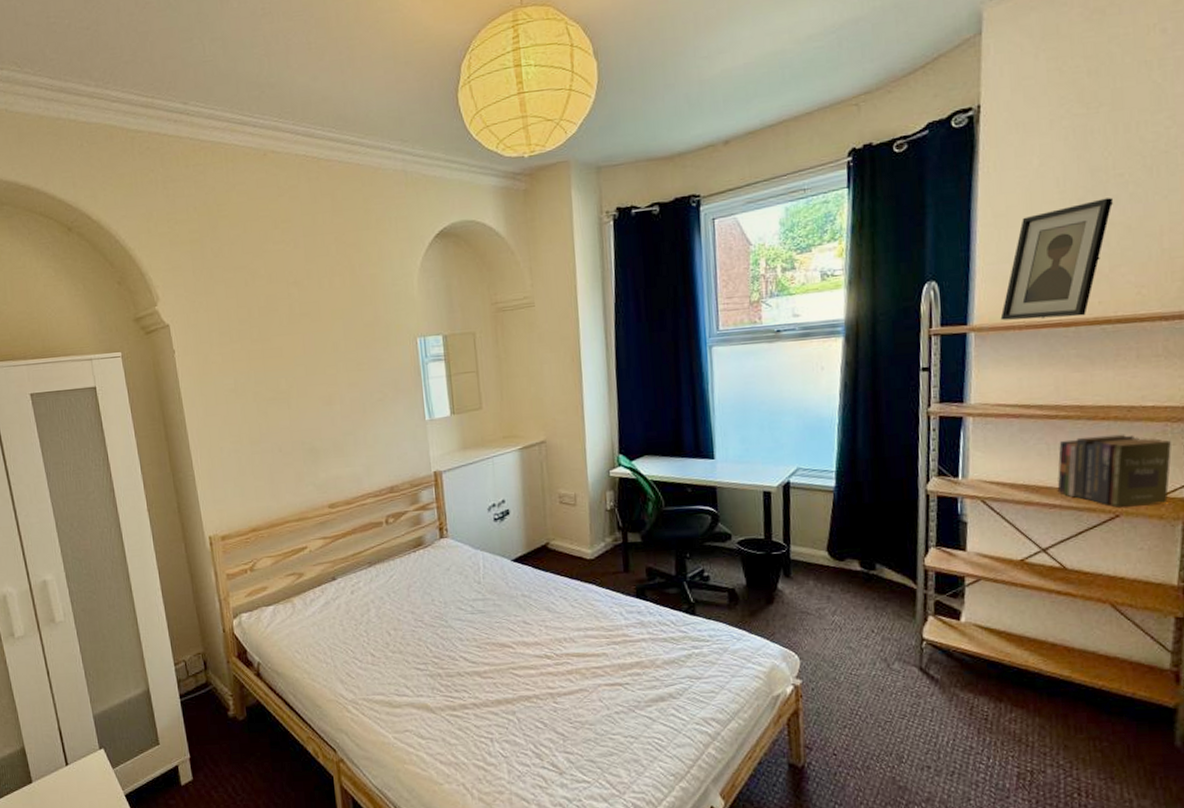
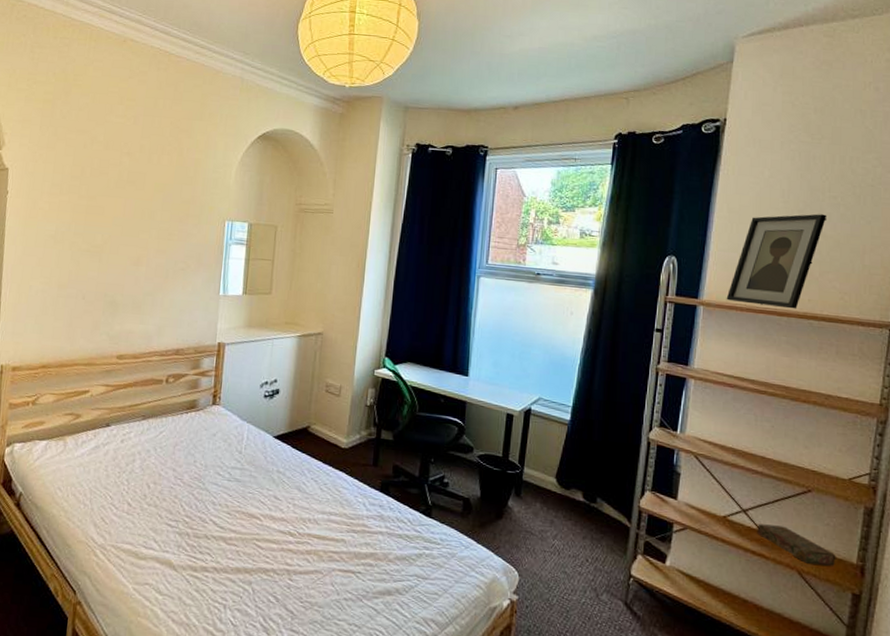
books: present [1057,434,1171,508] -> none [760,414,859,487]
decorative box: none [1060,559,1154,594] -> present [757,524,836,566]

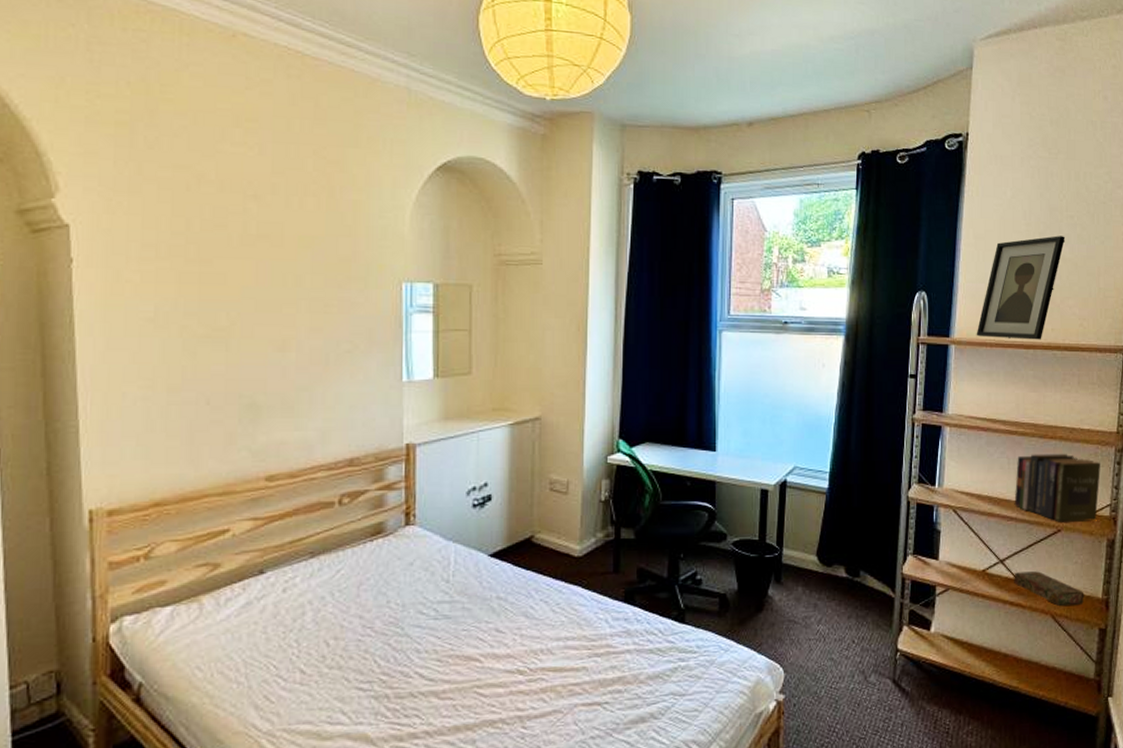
books: none [760,414,859,487] -> present [1014,453,1101,522]

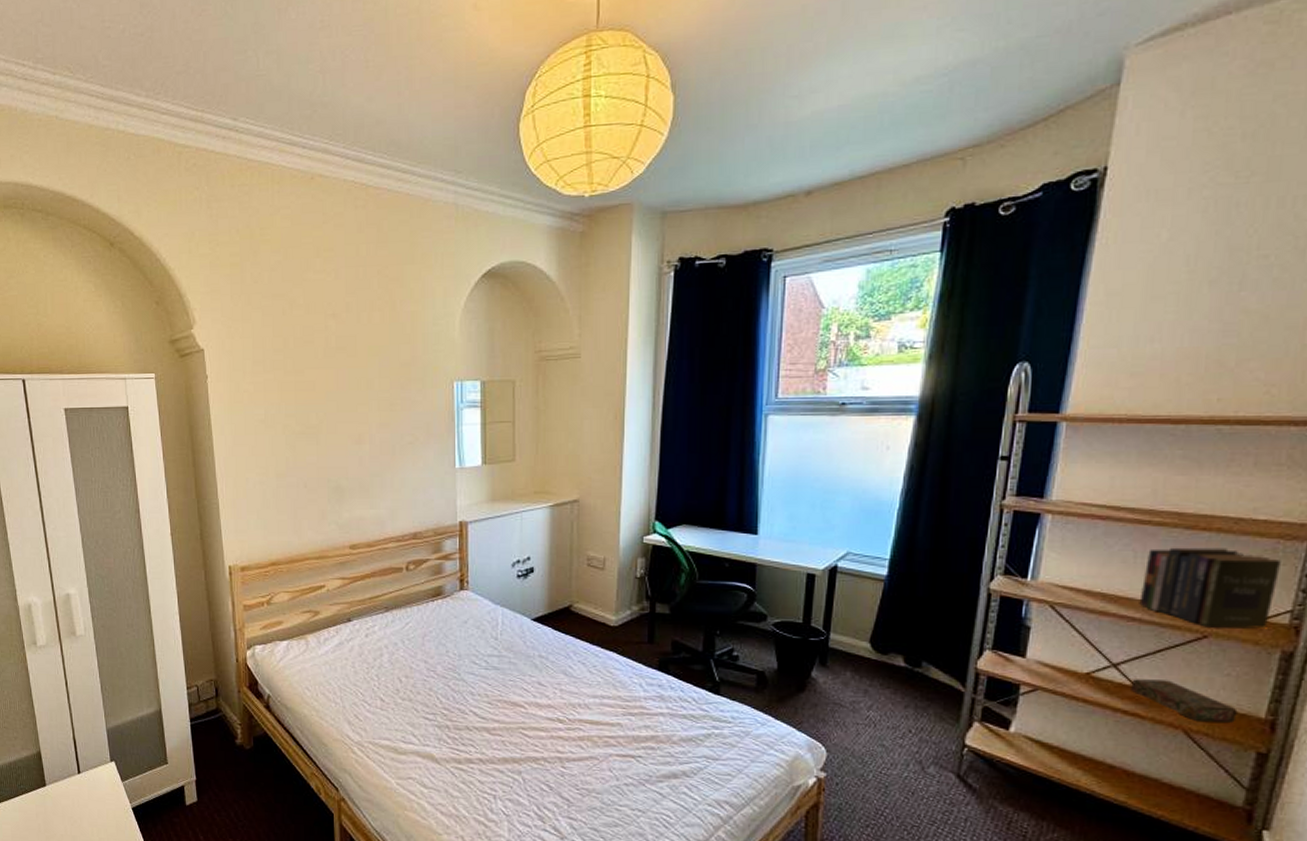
picture frame: present [976,235,1066,340] -> none [1099,282,1253,413]

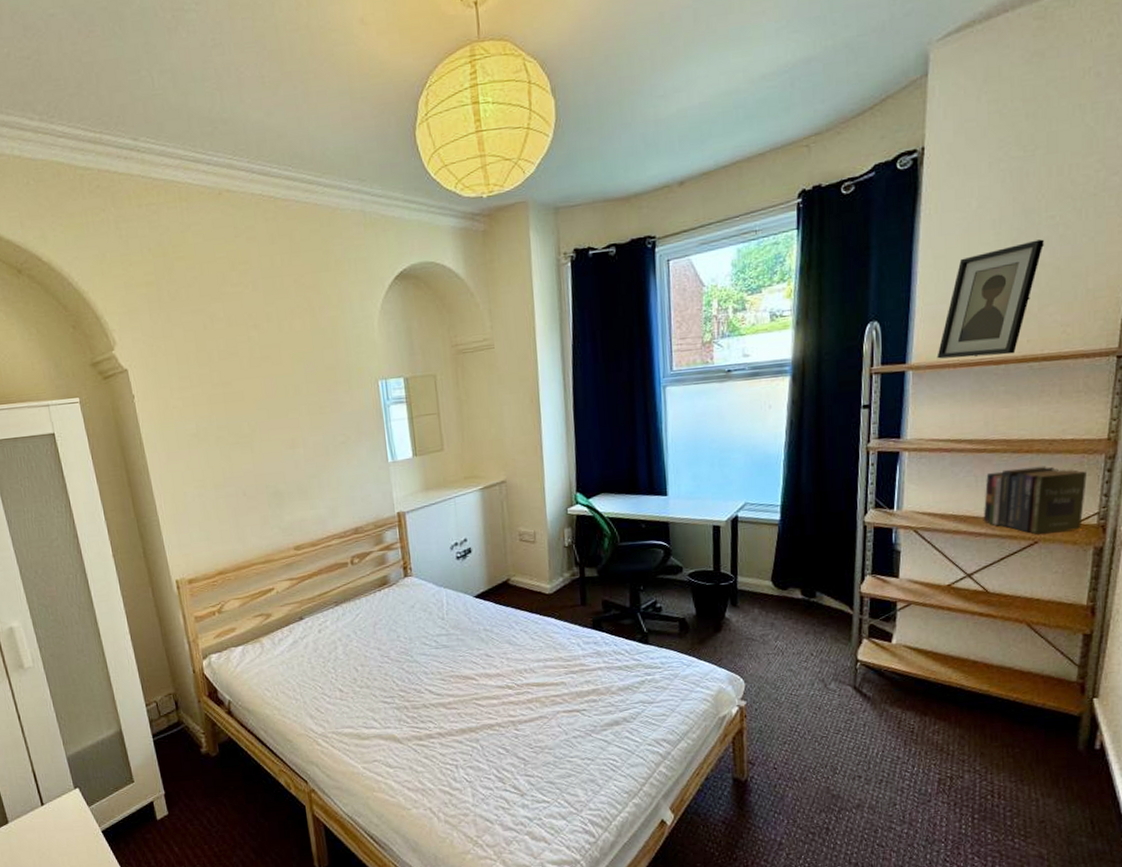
picture frame: none [1099,282,1253,413] -> present [937,239,1045,359]
decorative box: present [1131,679,1238,723] -> none [983,583,1066,614]

